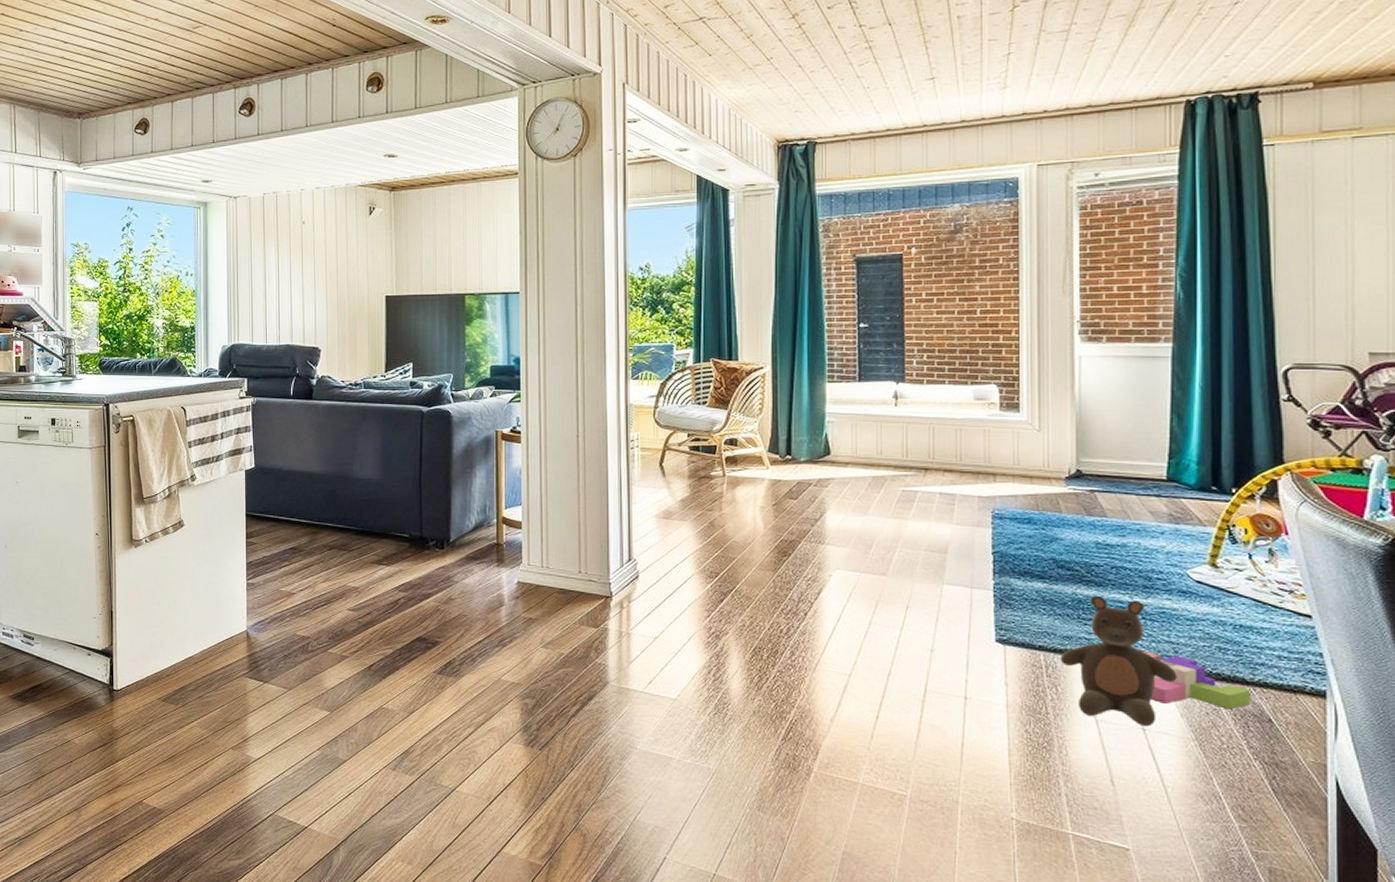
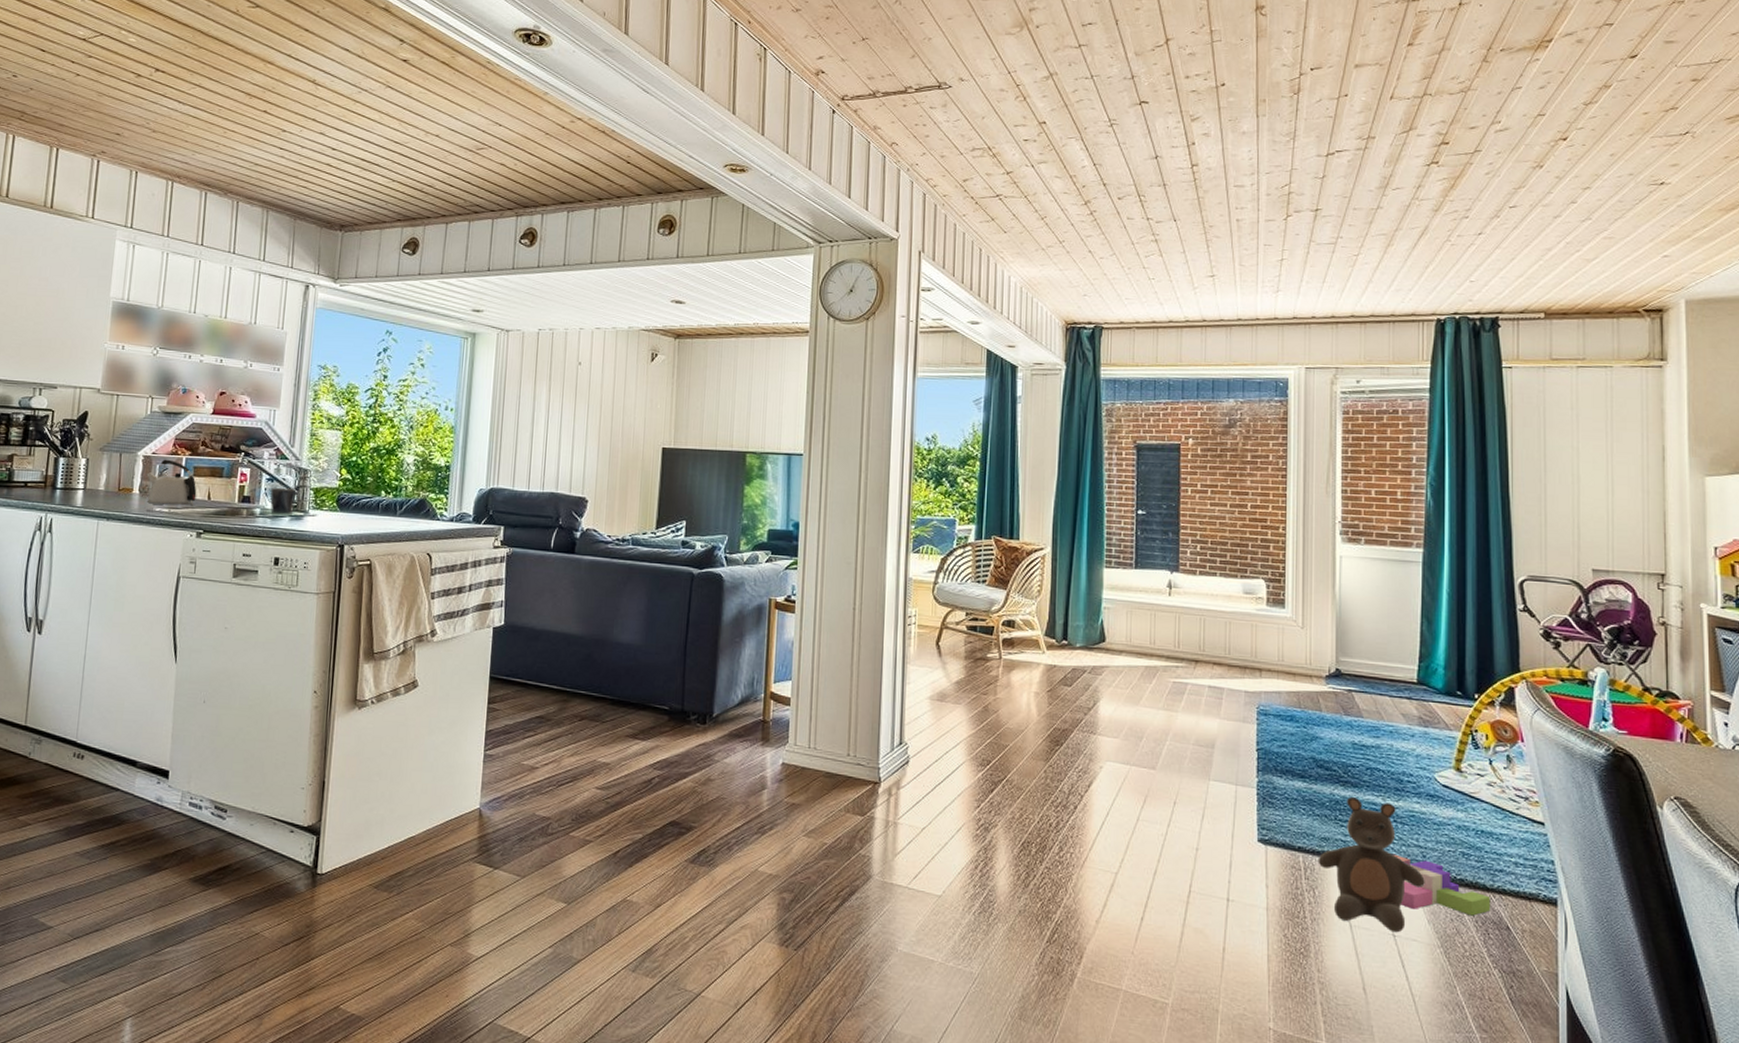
mug: none [42,356,69,382] -> present [270,487,301,517]

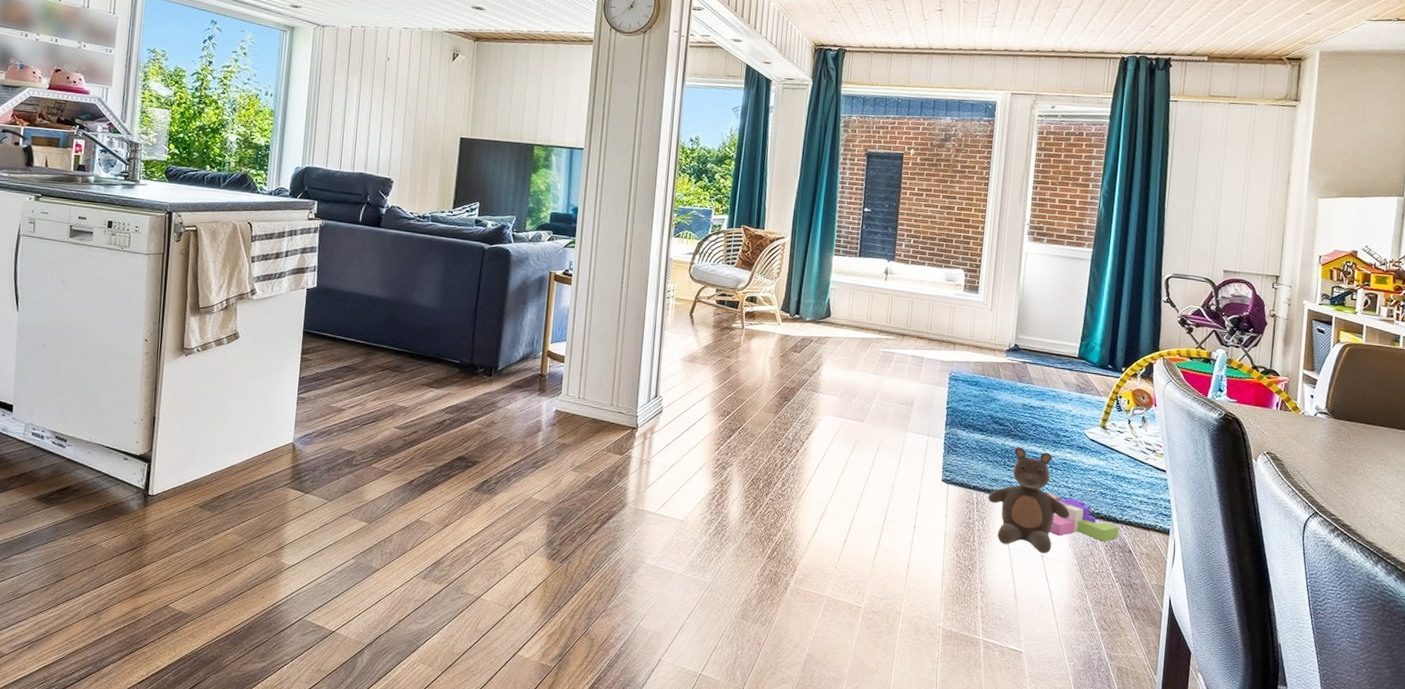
mug: present [270,487,301,517] -> none [104,158,133,185]

